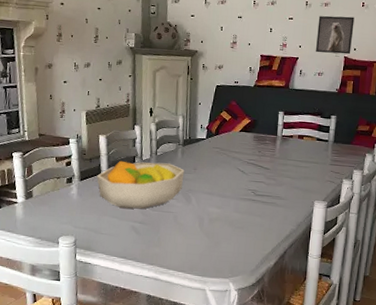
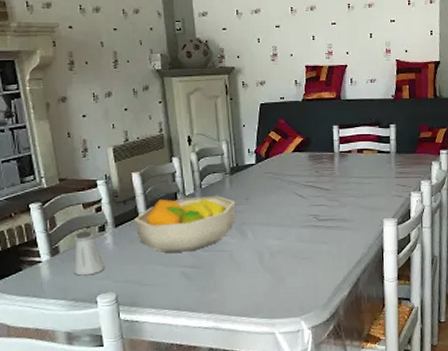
saltshaker: none [42,180,68,219] -> present [73,231,104,276]
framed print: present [316,15,355,55] -> none [363,16,403,58]

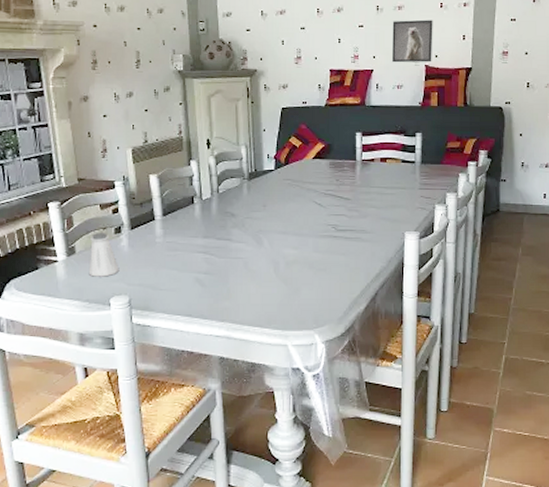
fruit bowl: present [134,196,236,253] -> none [150,201,253,257]
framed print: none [363,16,403,58] -> present [392,19,433,63]

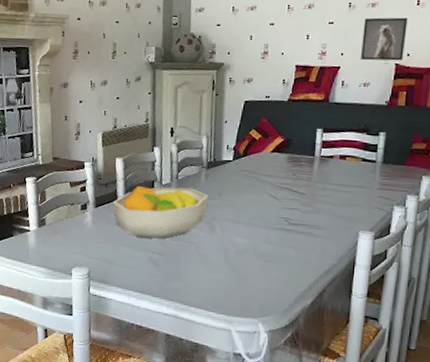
saltshaker: present [88,232,118,277] -> none [55,207,82,249]
fruit bowl: none [150,201,253,257] -> present [113,185,209,239]

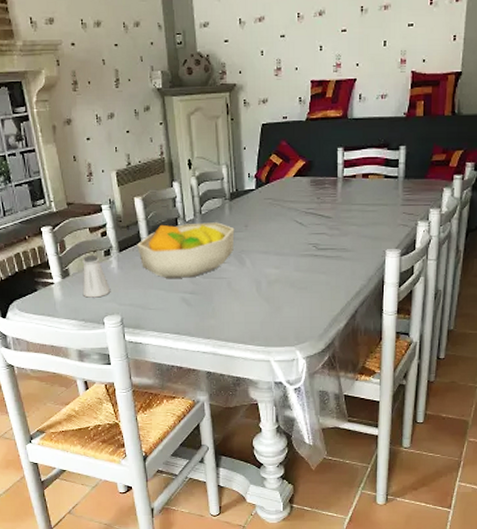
saltshaker: none [55,207,82,249] -> present [82,254,110,298]
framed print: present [361,17,408,61] -> none [377,19,422,70]

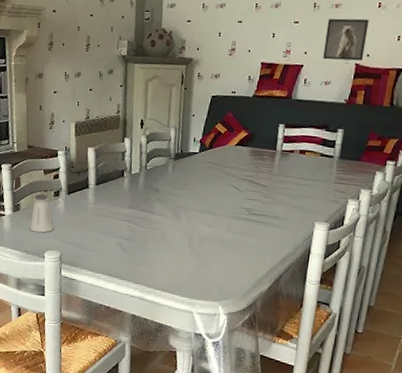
fruit bowl: present [137,222,235,278] -> none [84,174,175,226]
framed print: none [377,19,422,70] -> present [323,18,369,61]

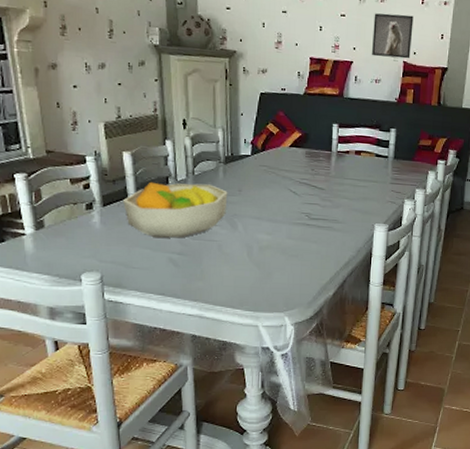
saltshaker: present [29,193,54,233] -> none [58,207,90,253]
fruit bowl: none [84,174,175,226] -> present [123,181,228,238]

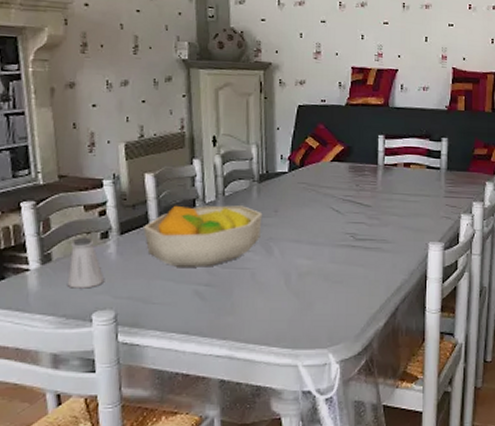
saltshaker: none [58,207,90,253] -> present [66,237,104,289]
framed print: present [372,13,414,59] -> none [418,19,461,65]

